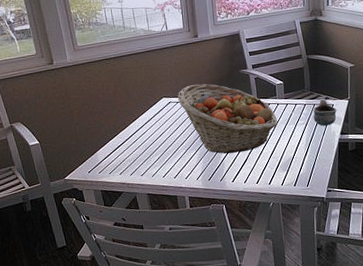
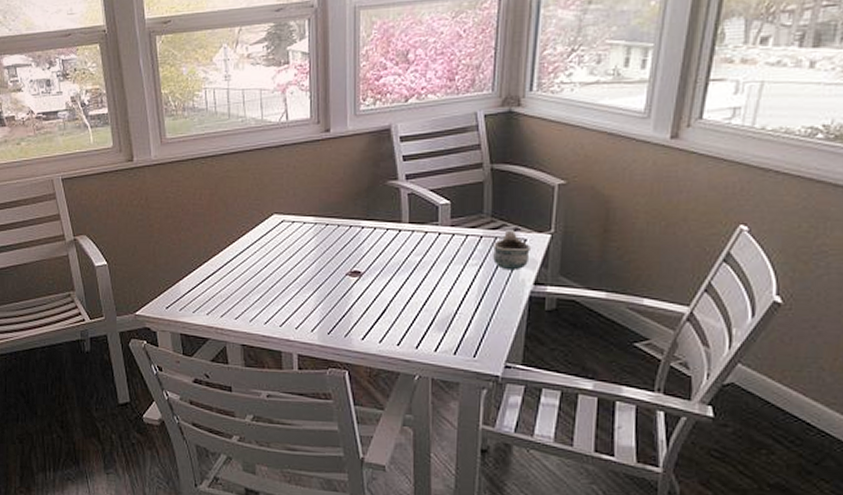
fruit basket: present [178,84,277,154] -> none [295,198,436,299]

